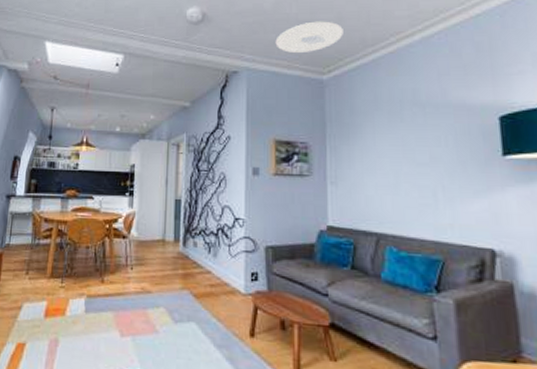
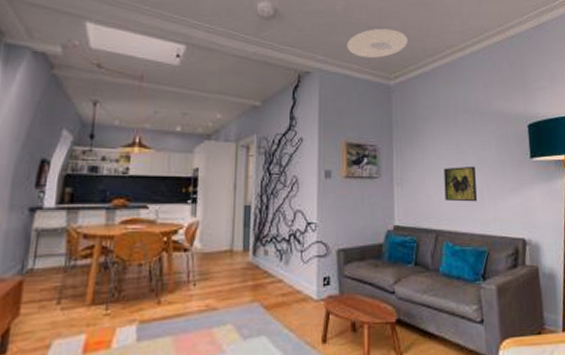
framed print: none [386,164,429,205] -> present [444,166,477,202]

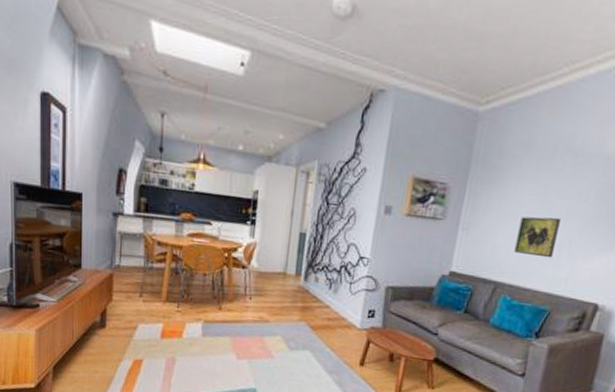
ceiling light: present [347,28,408,59] -> none [433,34,515,76]

